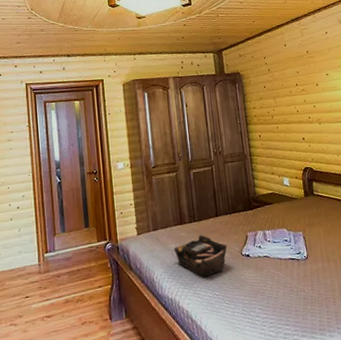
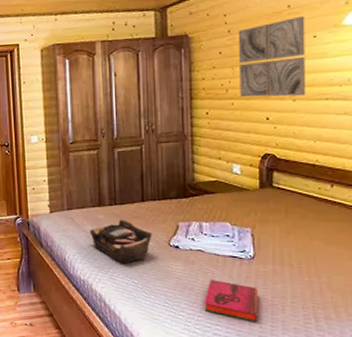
hardback book: none [274,282,317,317] -> present [204,280,258,322]
wall art: none [275,59,328,123] -> present [238,15,307,98]

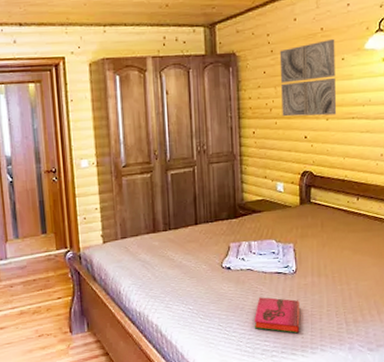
tote bag: present [89,219,152,264] -> none [144,244,206,291]

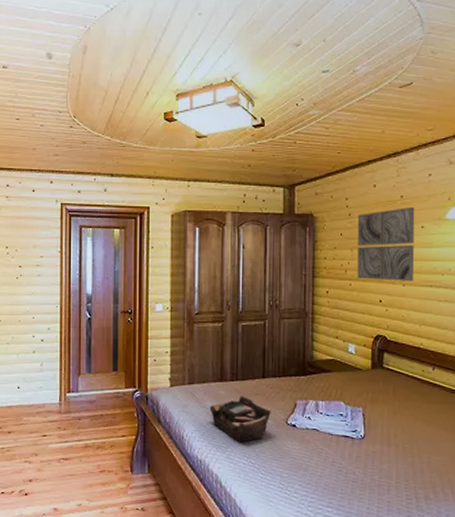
tote bag: none [144,244,206,291] -> present [210,396,271,443]
hardback book: present [254,297,300,334] -> none [317,460,366,503]

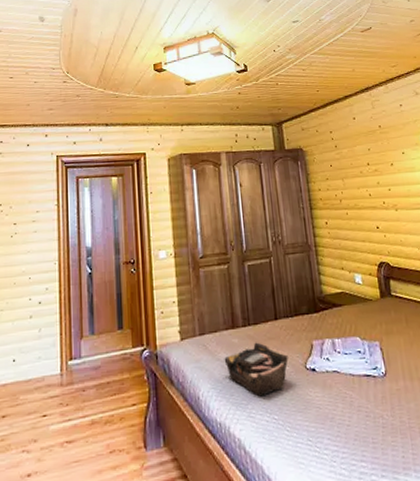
wall art: present [357,206,415,281] -> none [343,135,405,208]

